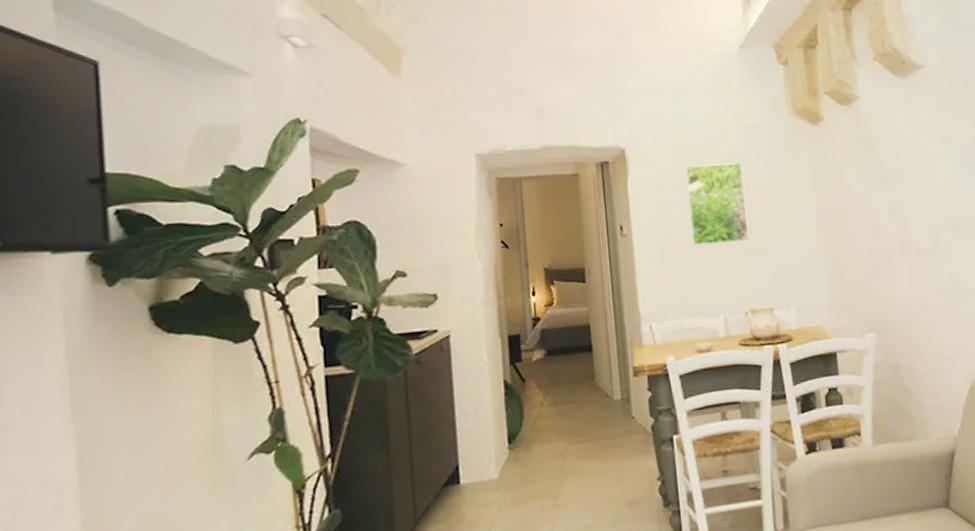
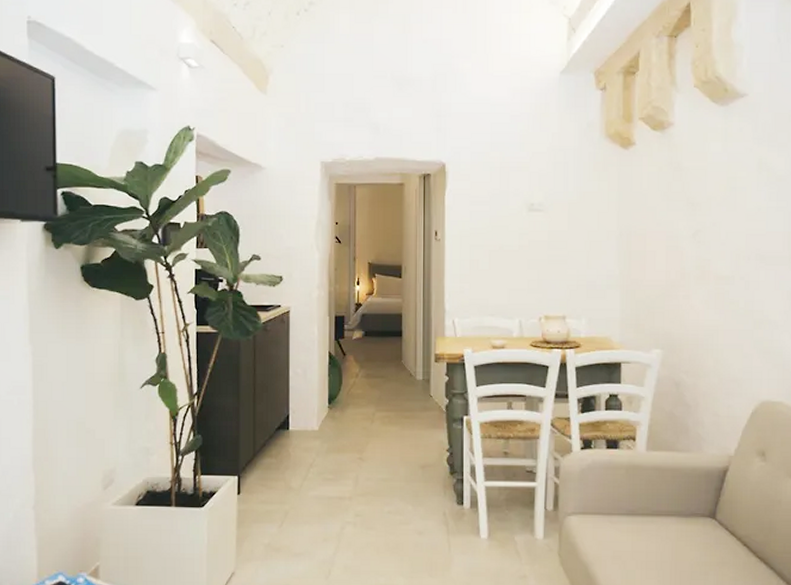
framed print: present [686,163,749,245] -> none [497,181,551,255]

